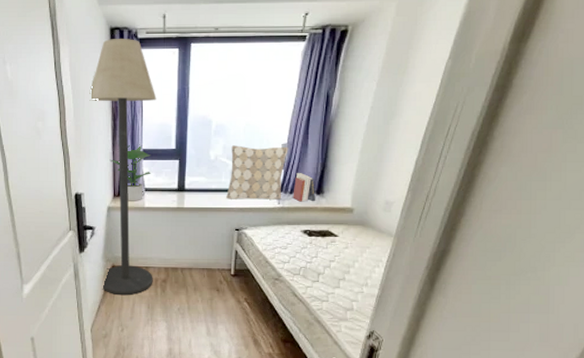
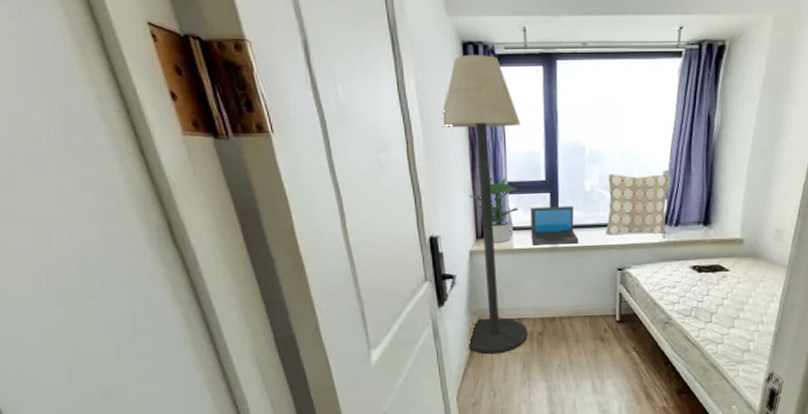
laptop: none [160,172,202,205] -> present [530,205,579,245]
books: present [293,173,315,202] -> none [678,202,703,235]

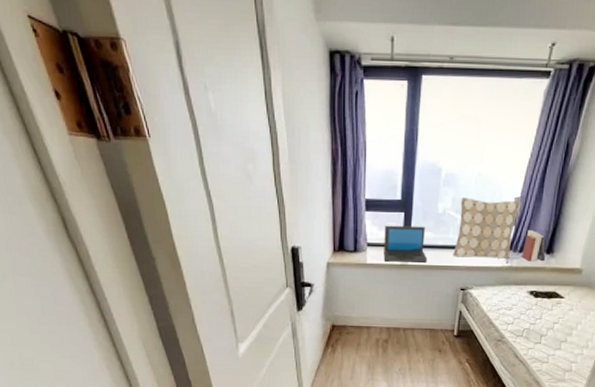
floor lamp: present [441,55,528,355] -> none [306,65,382,356]
potted plant: present [470,176,519,243] -> none [330,193,375,257]
books: none [678,202,703,235] -> present [522,230,546,262]

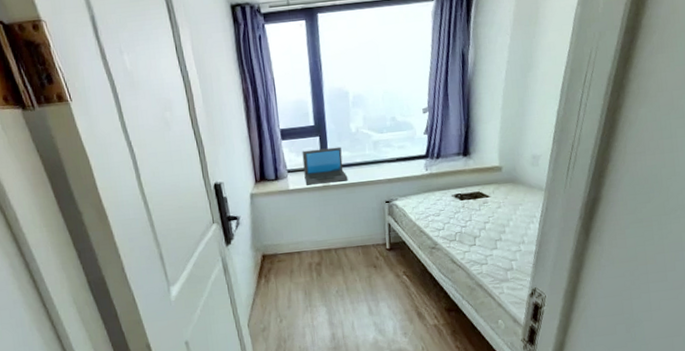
pillow: present [453,197,522,258] -> none [371,110,430,172]
books: present [522,230,546,262] -> none [439,136,463,166]

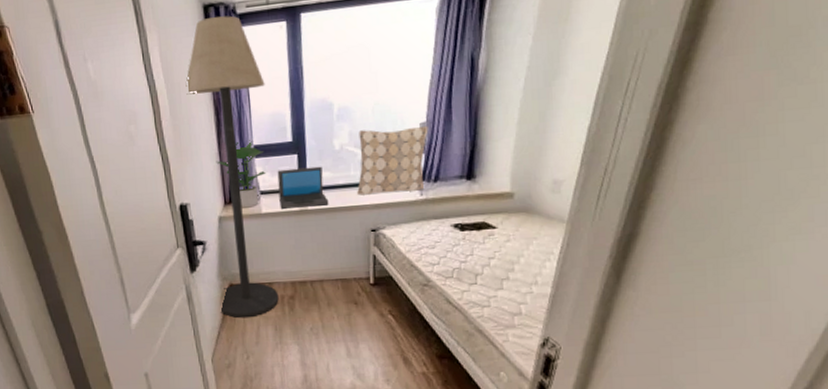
floor lamp: none [217,14,307,285] -> present [186,15,279,318]
potted plant: none [247,124,292,186] -> present [217,140,266,208]
pillow: none [371,110,430,172] -> present [357,125,428,195]

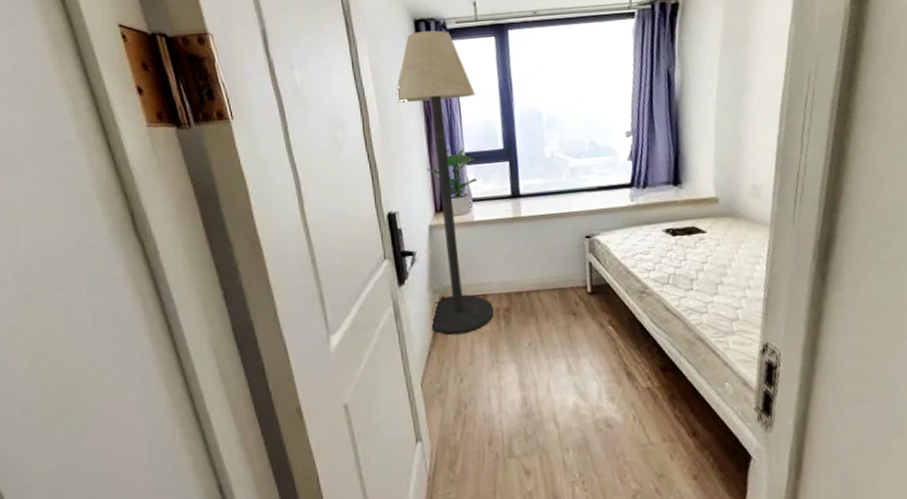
laptop: present [277,166,329,209] -> none [489,173,542,216]
pillow: present [357,125,428,195] -> none [568,134,635,202]

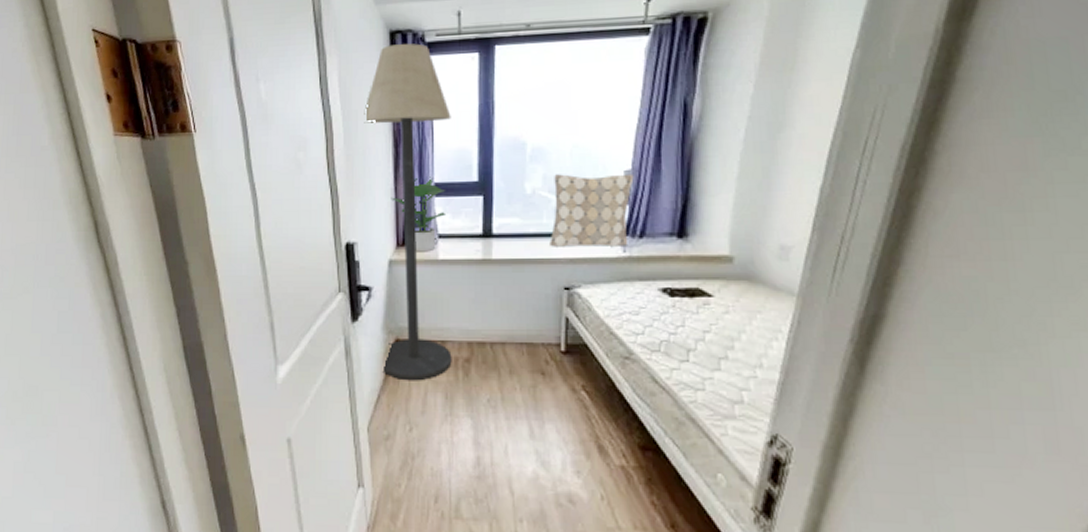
pillow: none [568,134,635,202] -> present [550,173,634,247]

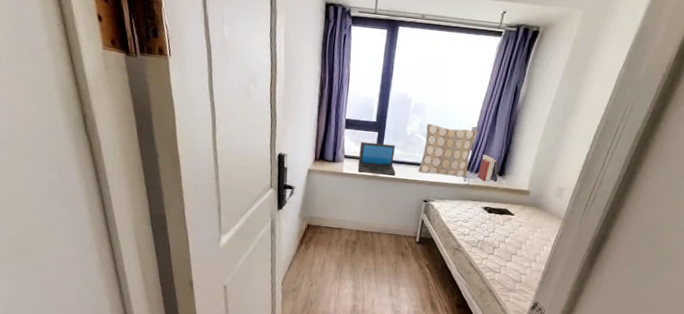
floor lamp: present [364,43,452,381] -> none [296,13,363,253]
potted plant: present [392,177,447,252] -> none [315,114,354,167]
laptop: none [459,211,516,256] -> present [358,141,396,176]
books: none [643,209,676,249] -> present [477,155,498,182]

